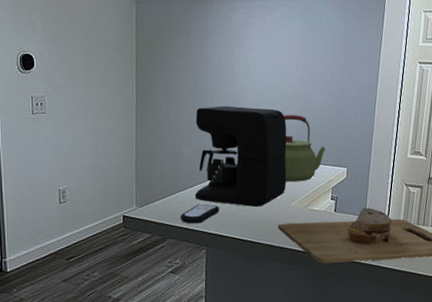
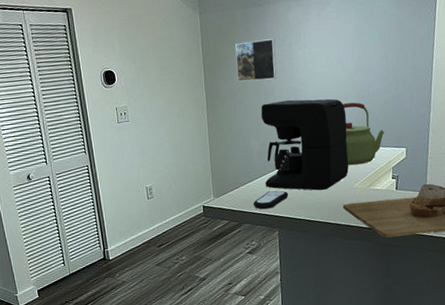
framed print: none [172,39,216,82] -> present [235,38,277,82]

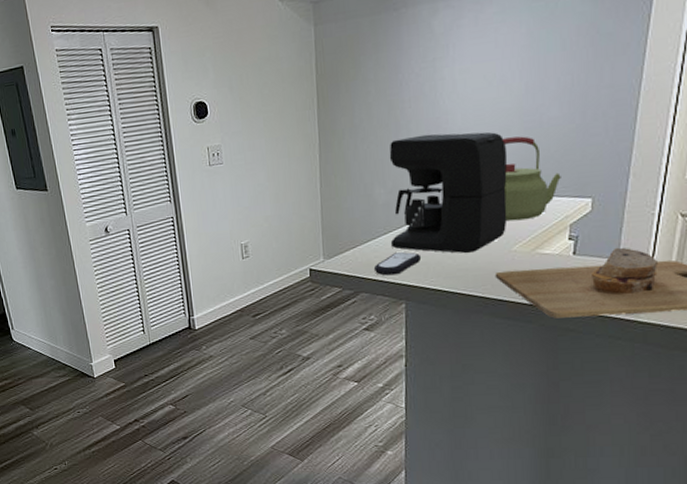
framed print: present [235,38,277,82] -> none [358,53,414,112]

